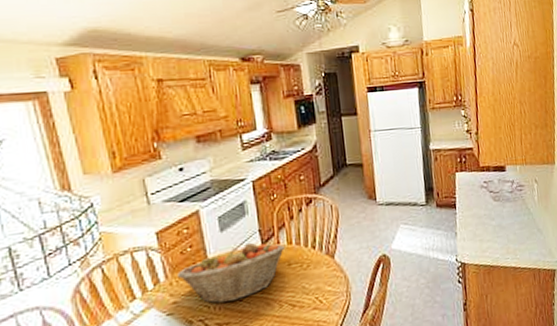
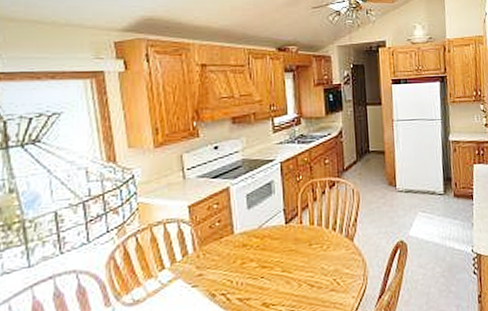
fruit basket: present [177,242,285,303] -> none [205,221,306,279]

